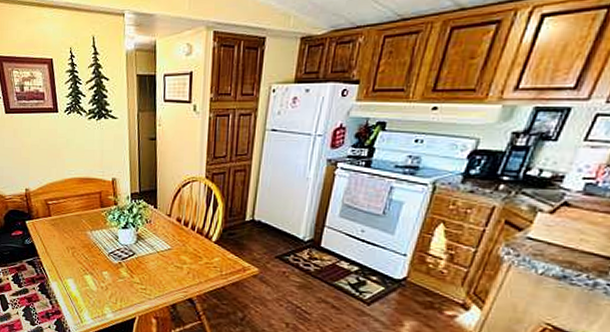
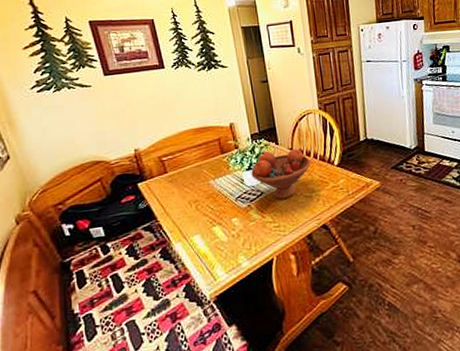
fruit bowl: none [126,213,187,264] -> present [251,148,311,199]

